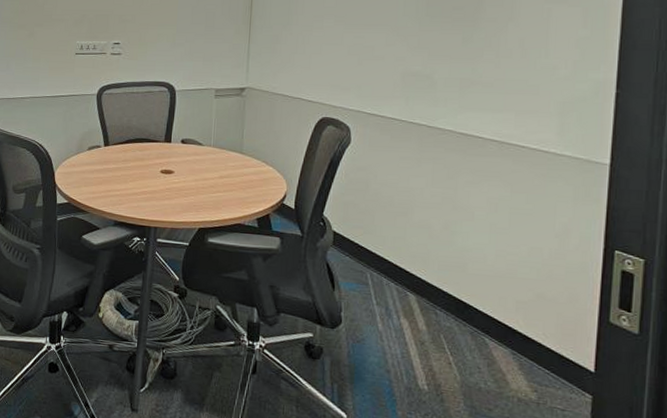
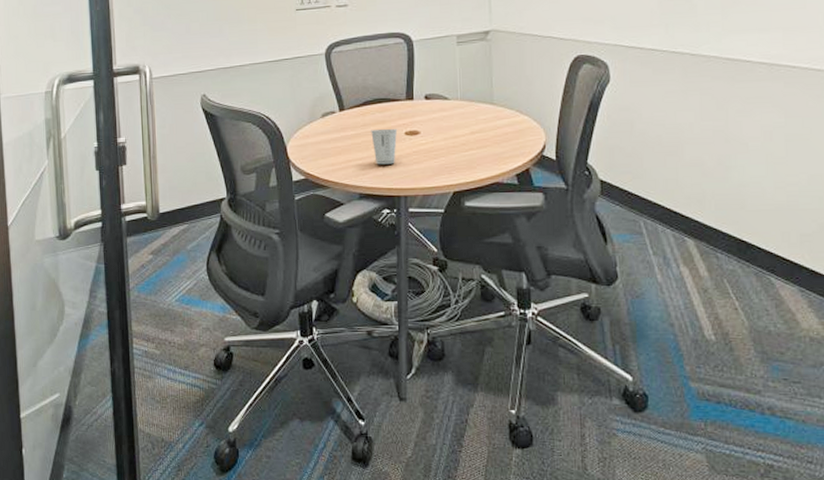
dixie cup: none [130,165,155,198] -> present [371,128,398,165]

